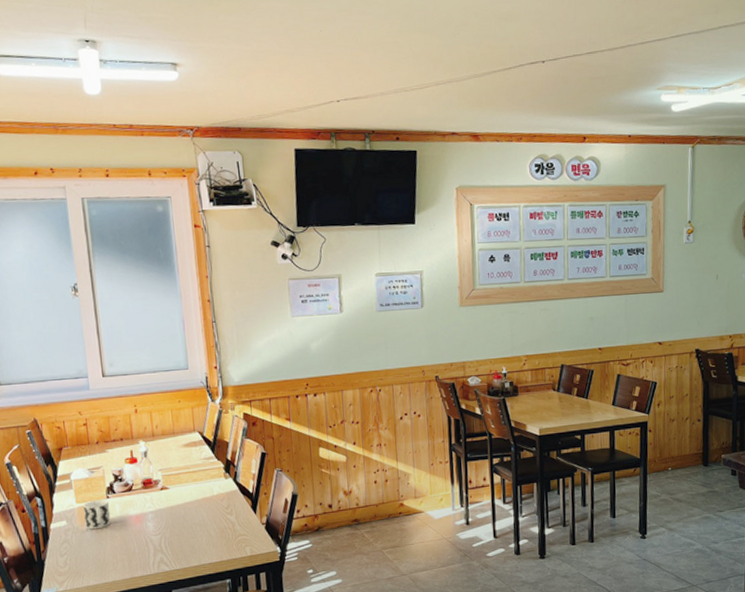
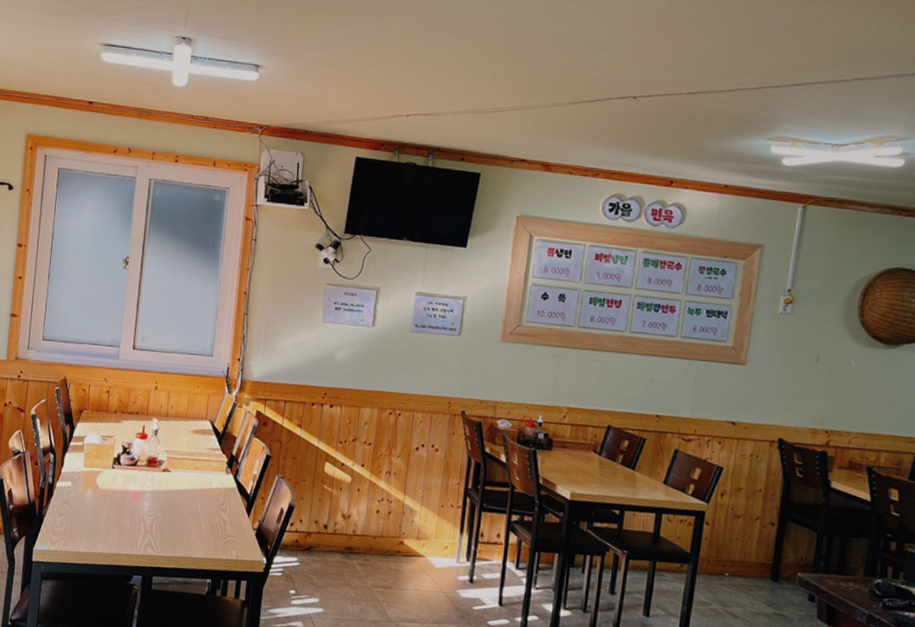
cup: present [83,499,111,530] -> none [87,467,113,497]

